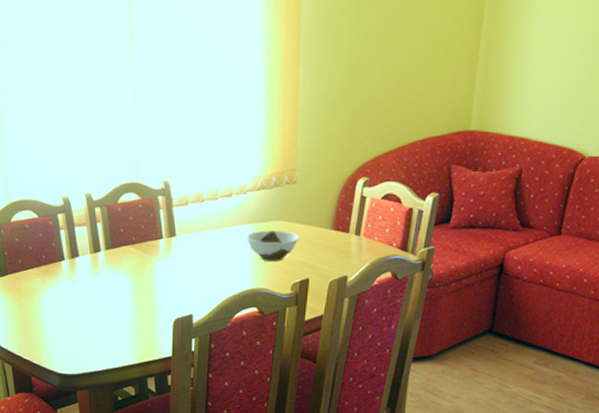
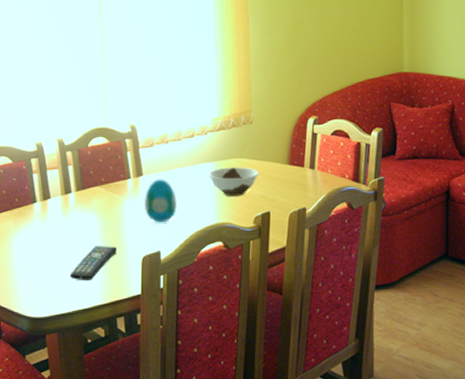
remote control: none [99,307,148,341] -> present [69,246,117,280]
decorative egg: none [176,240,212,286] -> present [144,179,178,223]

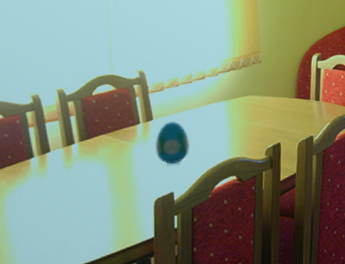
remote control: present [69,246,117,280] -> none [74,193,127,233]
bowl: present [208,167,259,196] -> none [220,103,269,132]

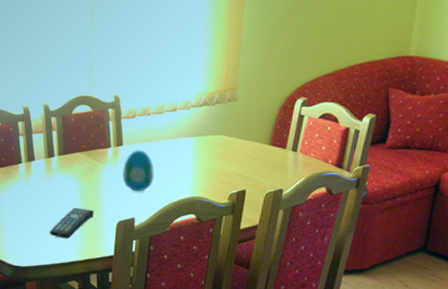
remote control: none [74,193,127,233] -> present [49,208,94,238]

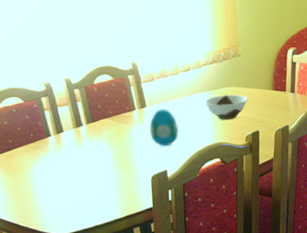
remote control: present [49,208,94,238] -> none [88,169,129,200]
bowl: none [187,143,239,173] -> present [204,94,249,120]

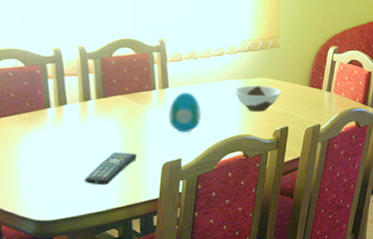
remote control: none [88,169,129,200] -> present [84,152,137,185]

